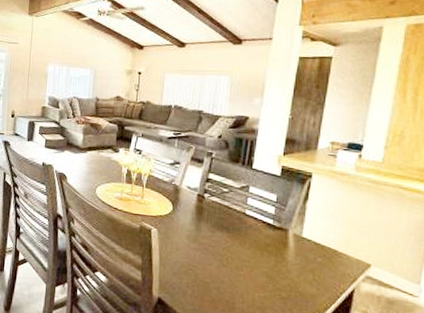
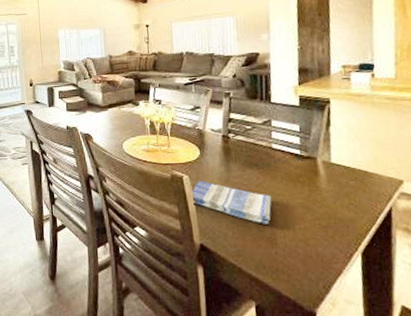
dish towel: none [156,235,237,288] -> present [190,180,272,225]

